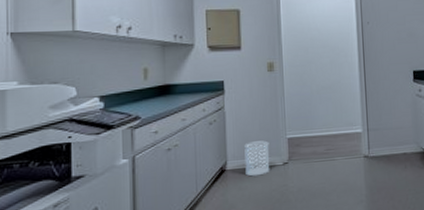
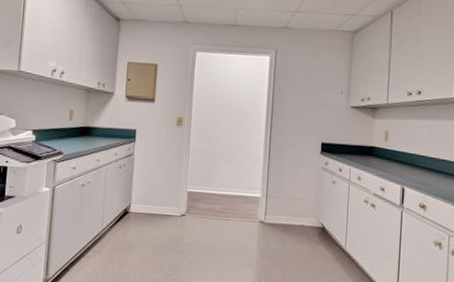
wastebasket: present [244,140,270,177] -> none [146,189,170,223]

